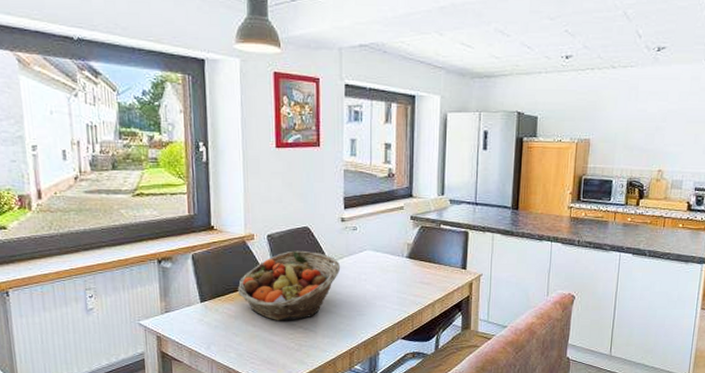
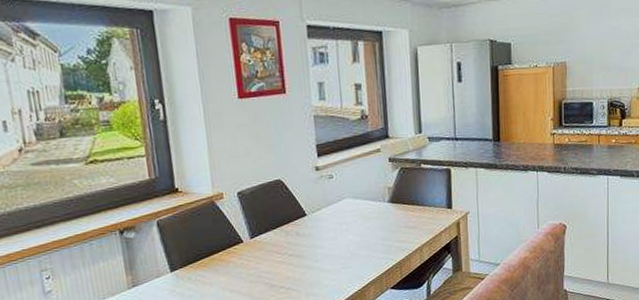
fruit basket: present [237,250,341,321] -> none [209,205,320,284]

